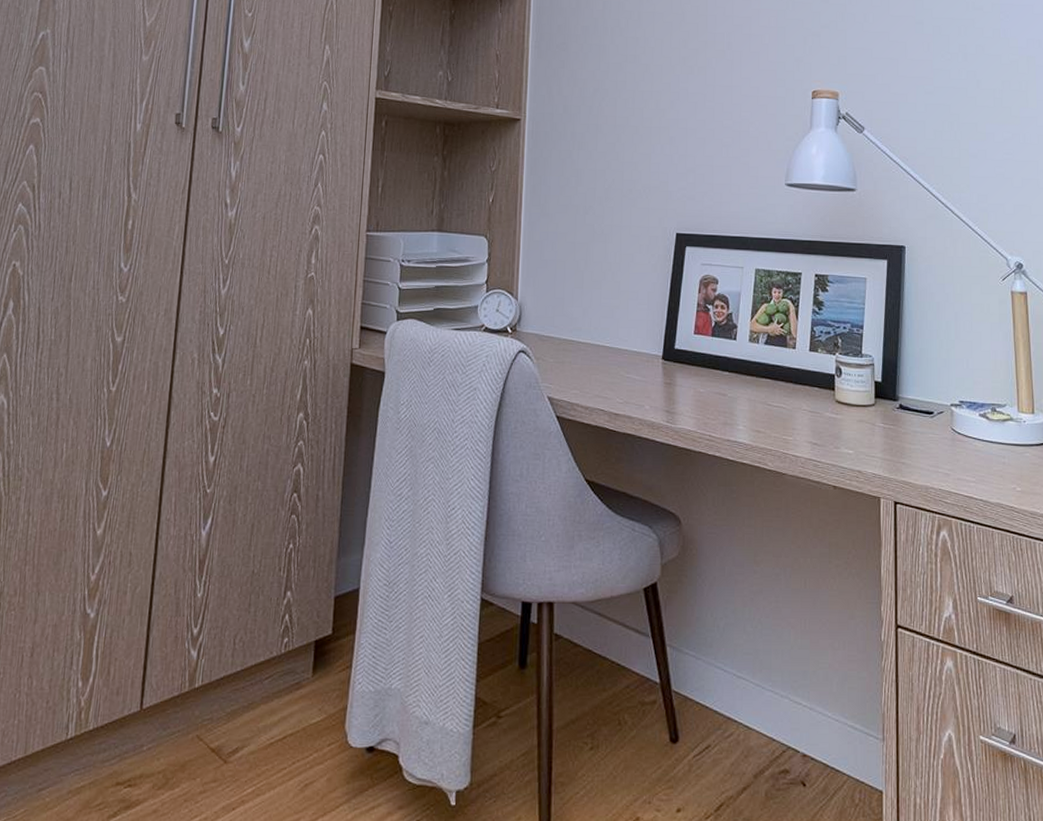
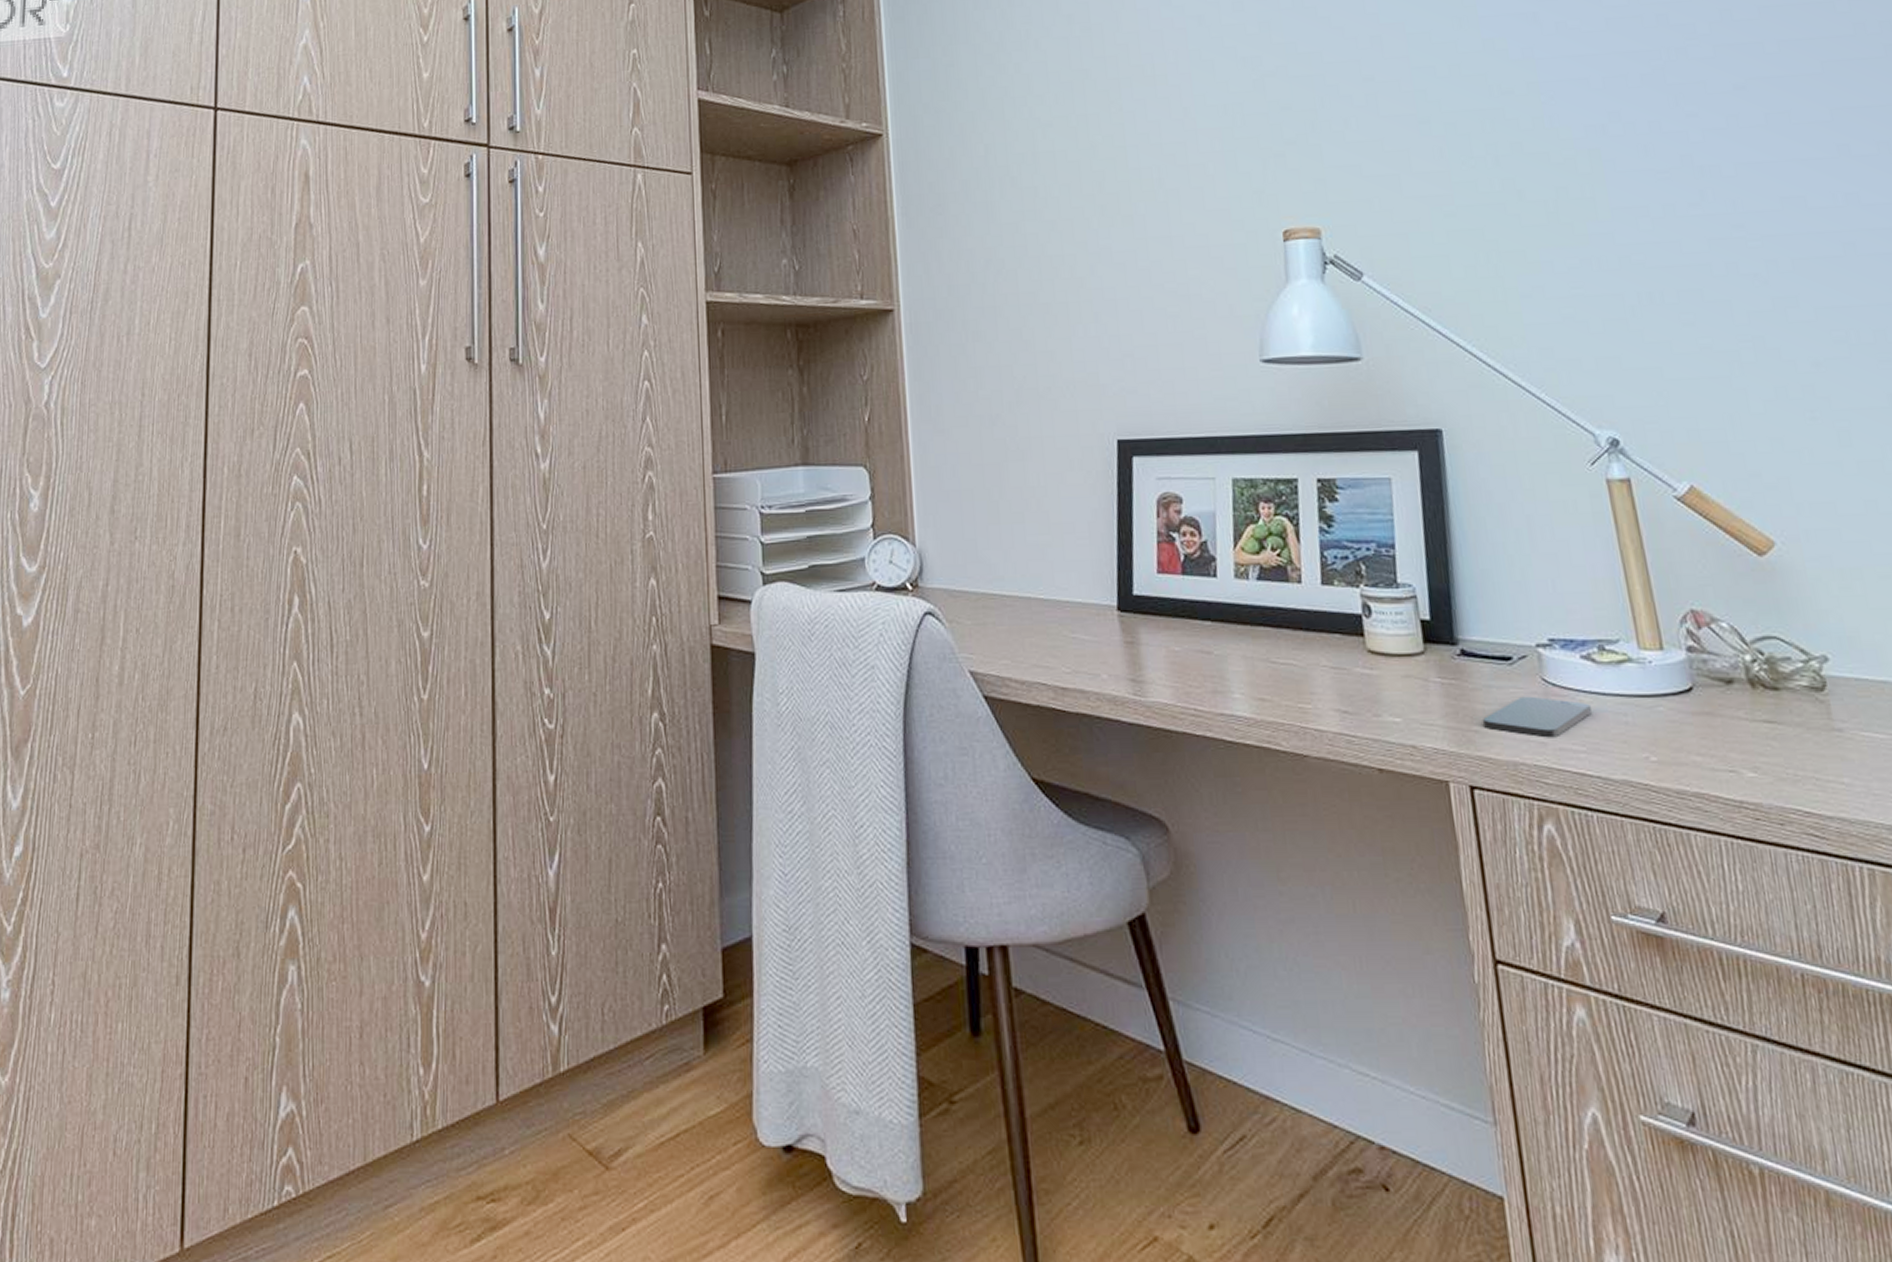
smartphone: none [908,440,983,471] -> present [1482,696,1593,738]

